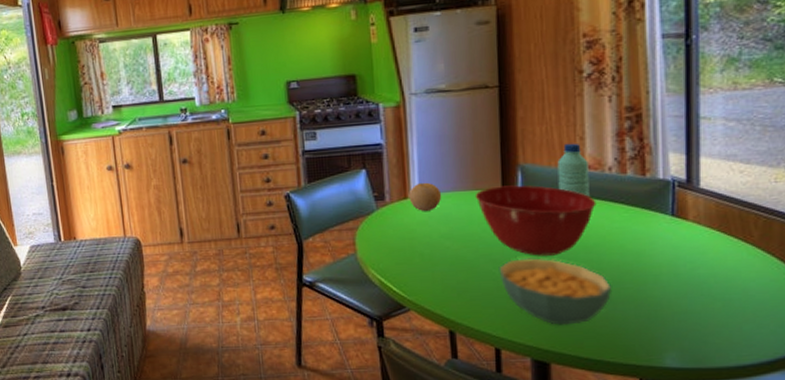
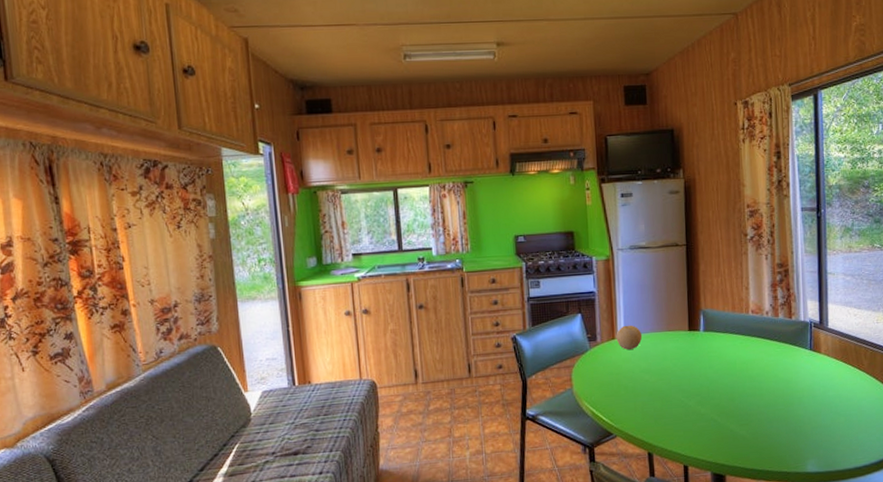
mixing bowl: present [475,185,597,256] -> none [668,326,758,386]
cereal bowl: present [498,258,613,325] -> none [686,387,770,443]
water bottle: present [557,143,590,197] -> none [729,292,753,336]

